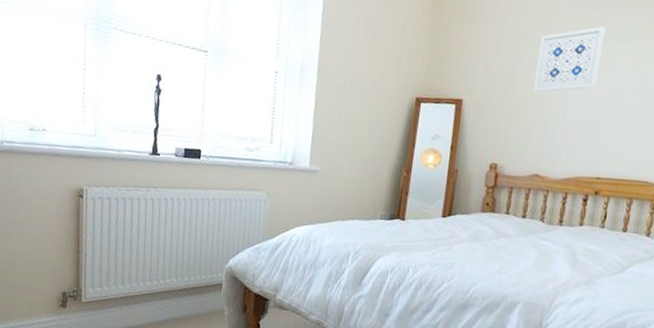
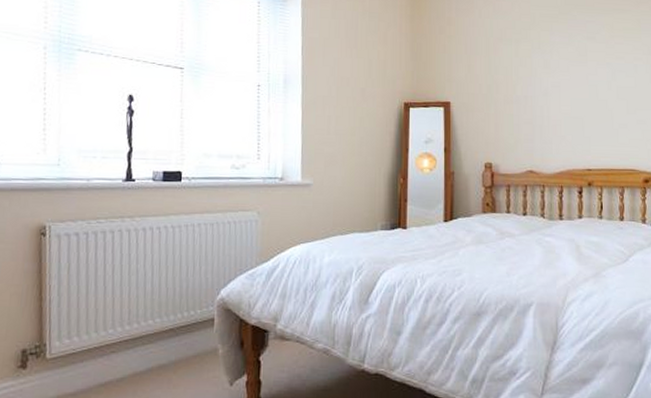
wall art: present [532,26,606,92] -> none [515,26,574,91]

